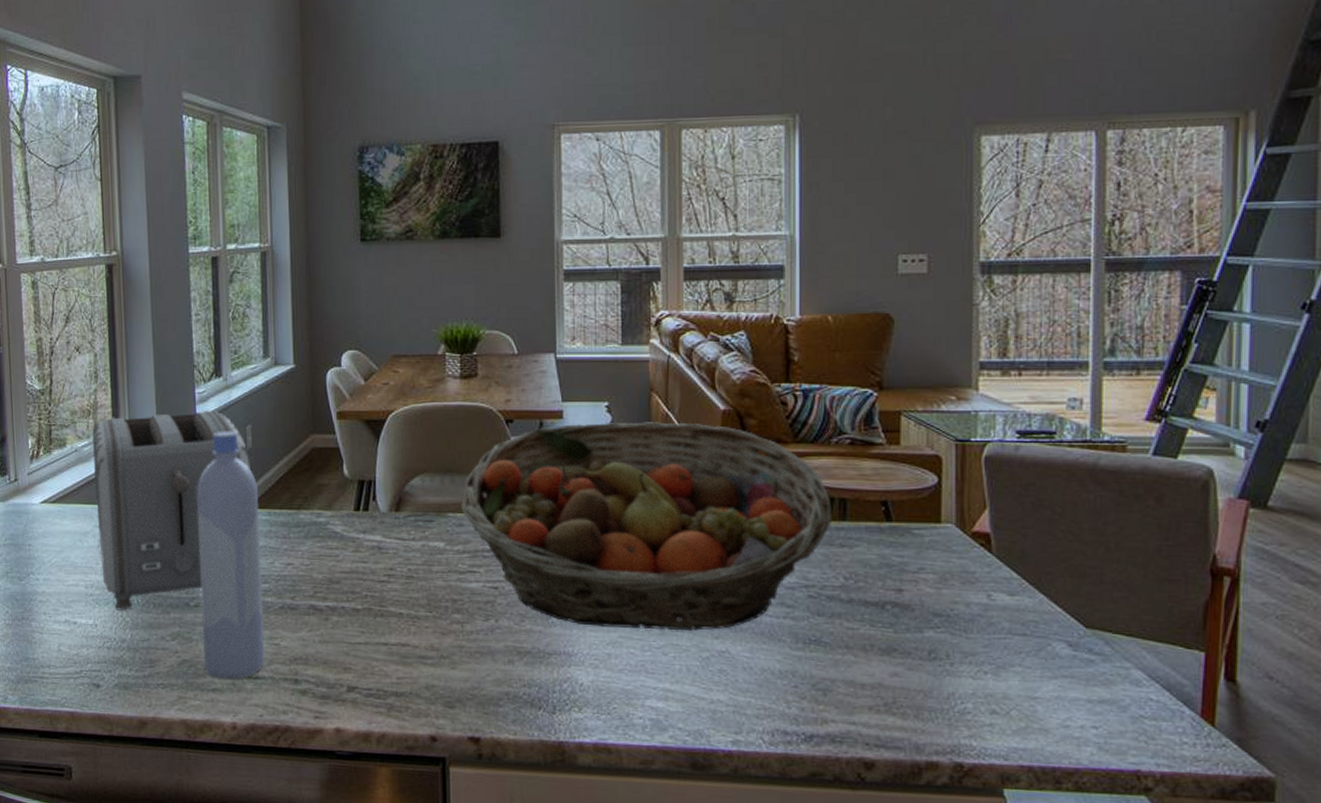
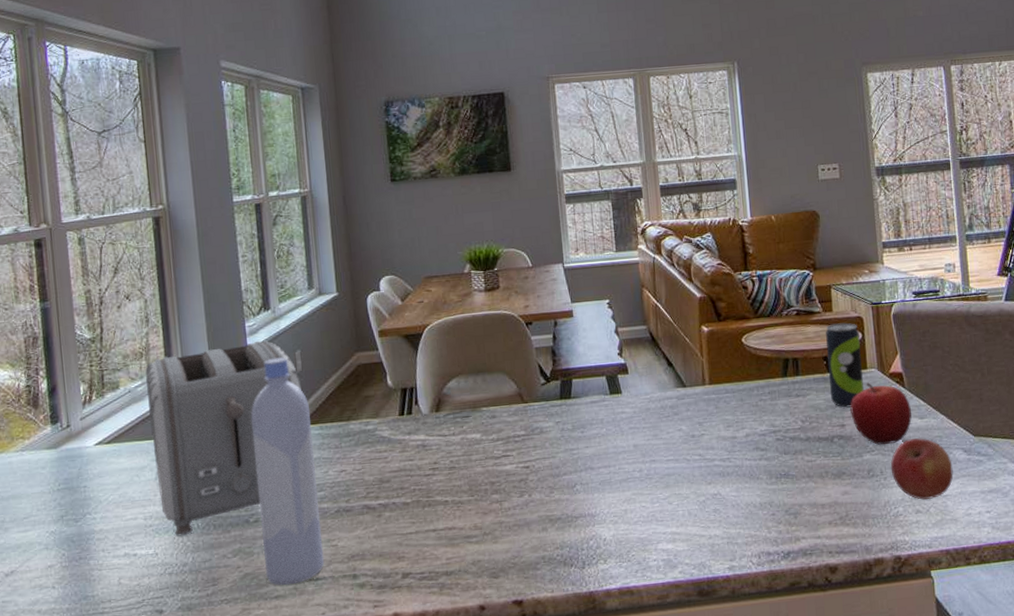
fruit basket: present [461,422,831,631] -> none [493,310,788,489]
beverage can: none [887,460,936,569] -> present [826,322,864,408]
fruit: none [912,540,997,622] -> present [850,382,912,445]
apple: none [961,618,1050,700] -> present [890,437,954,500]

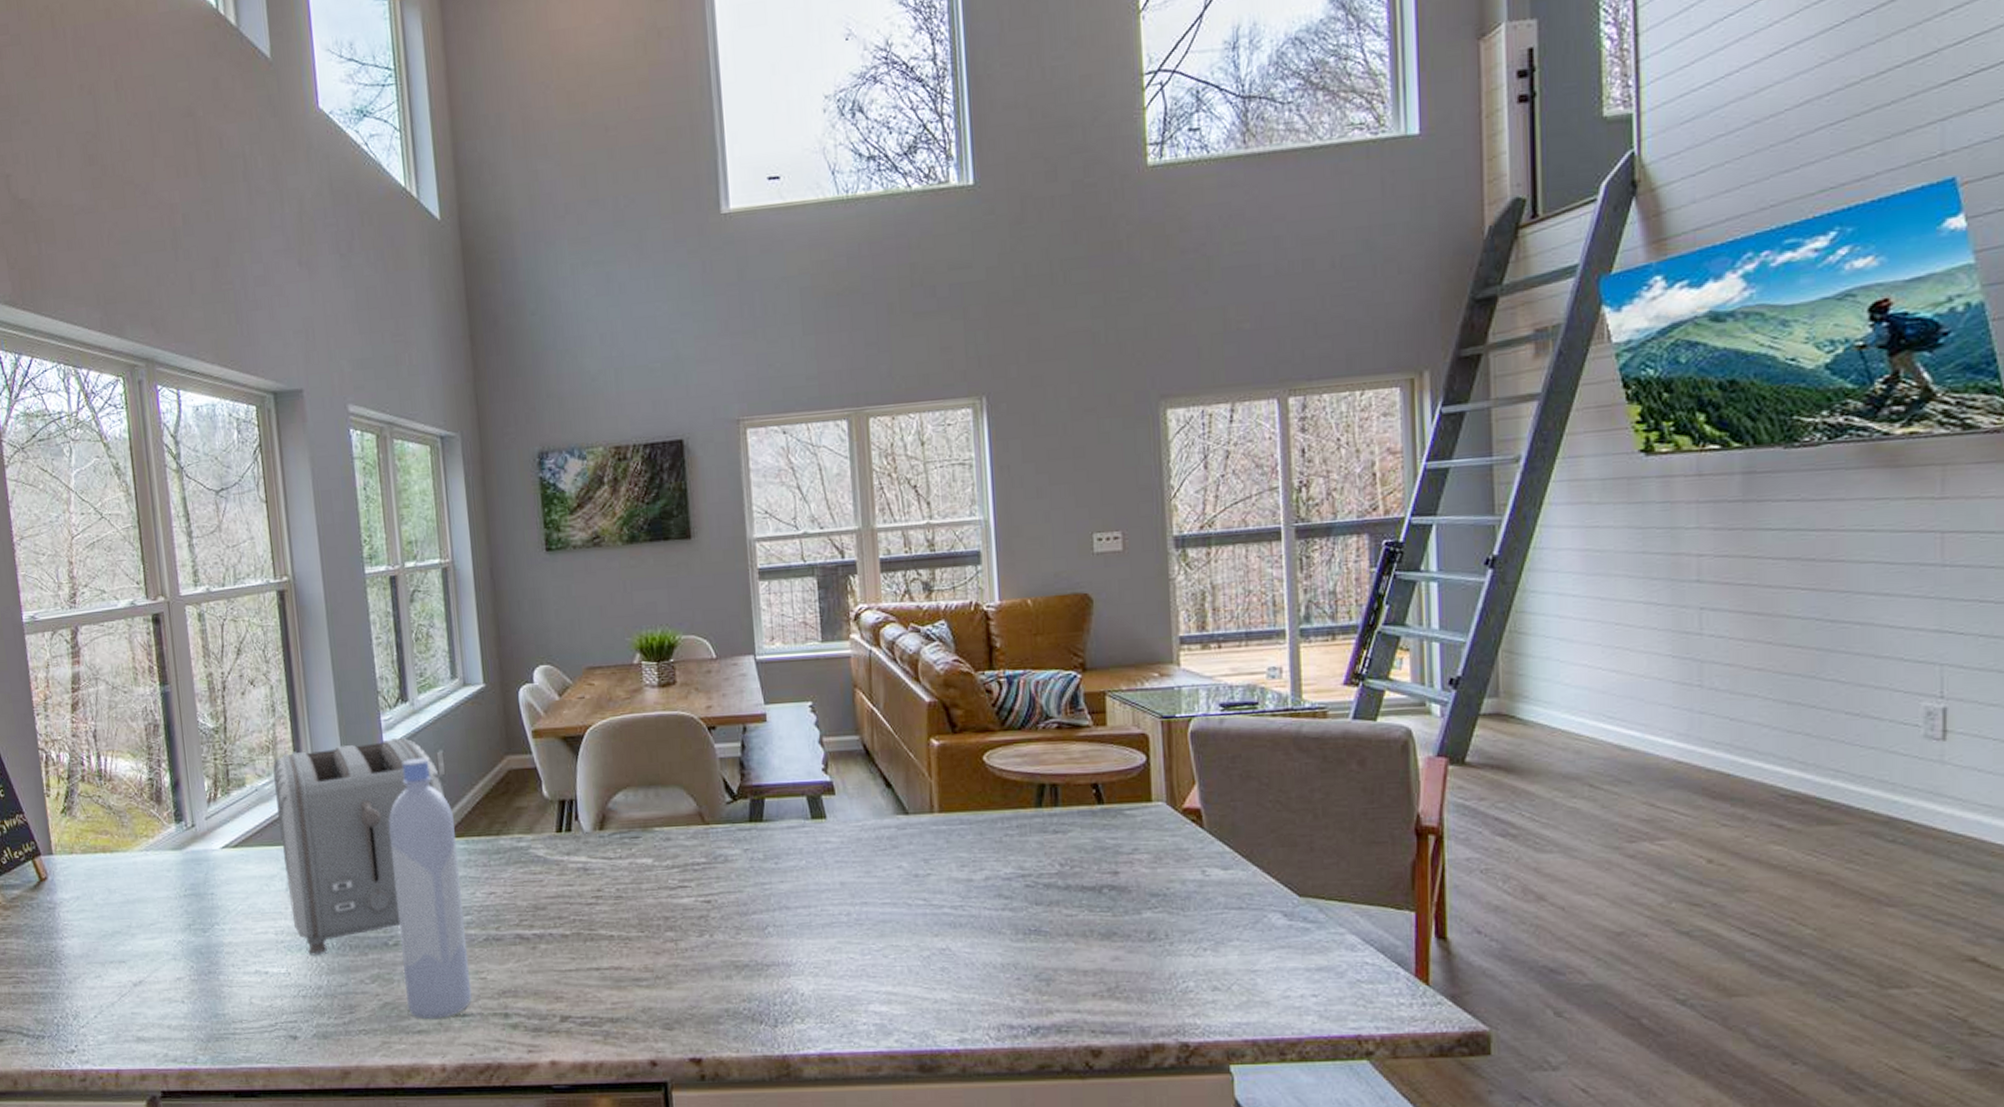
beverage can: present [826,322,864,408] -> none [1096,740,1147,850]
fruit: present [850,382,912,445] -> none [1126,819,1211,901]
apple: present [890,437,954,500] -> none [1179,893,1267,975]

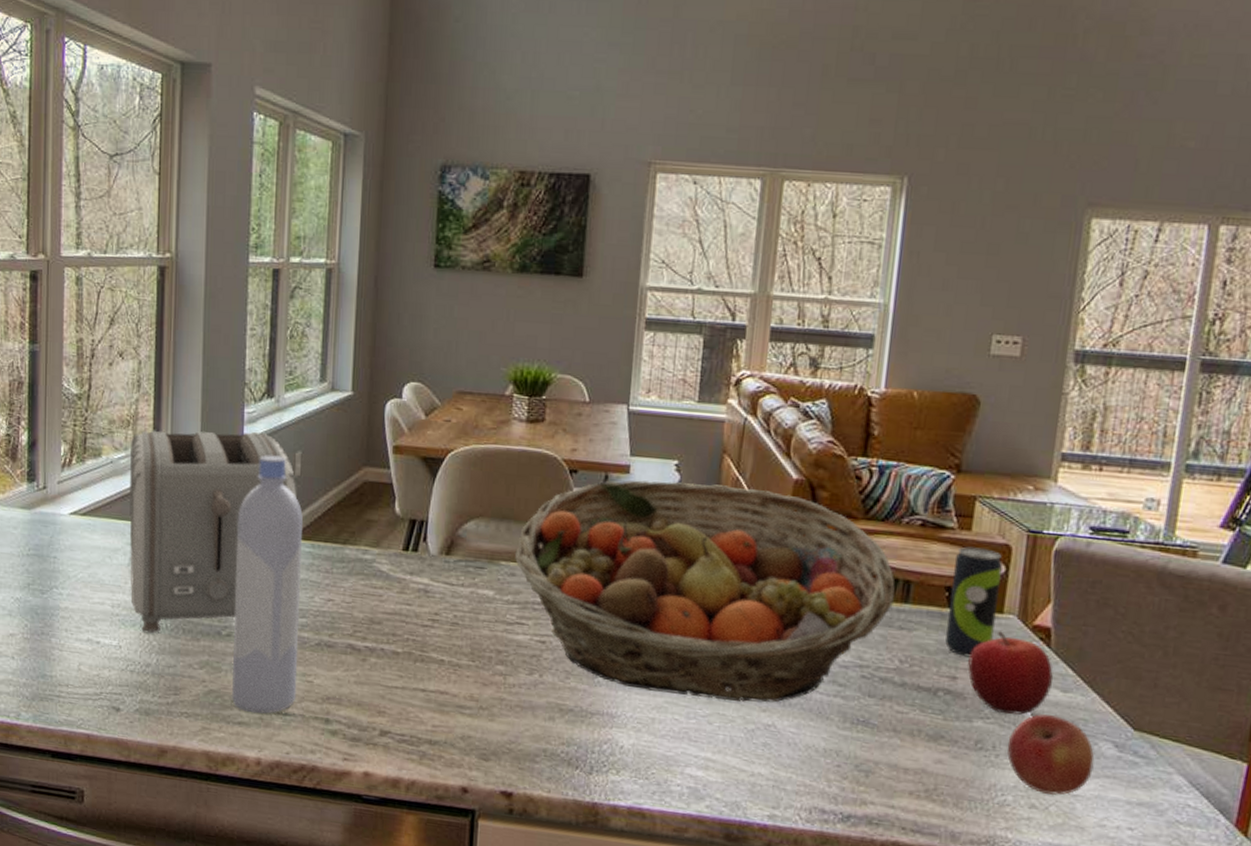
fruit basket: none [667,717,1044,934] -> present [515,480,895,703]
beverage can: none [1096,740,1147,850] -> present [945,546,1003,657]
fruit: none [1126,819,1211,901] -> present [968,631,1053,715]
apple: none [1179,893,1267,975] -> present [1007,714,1095,796]

